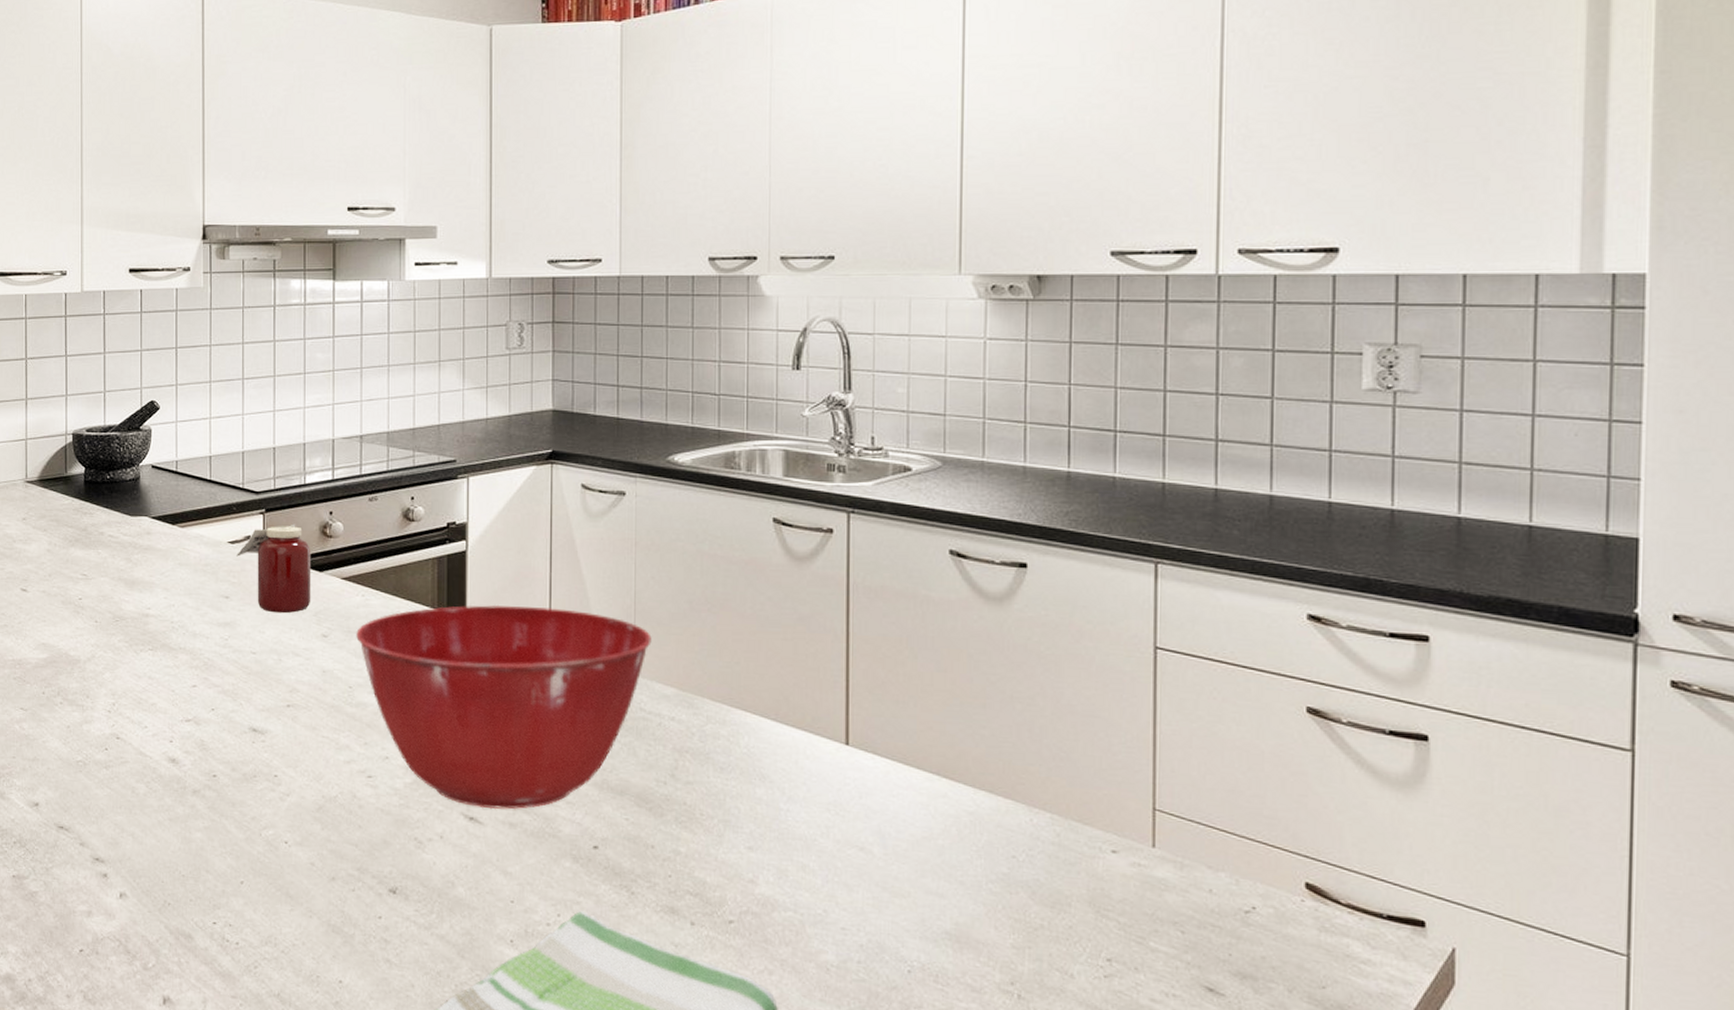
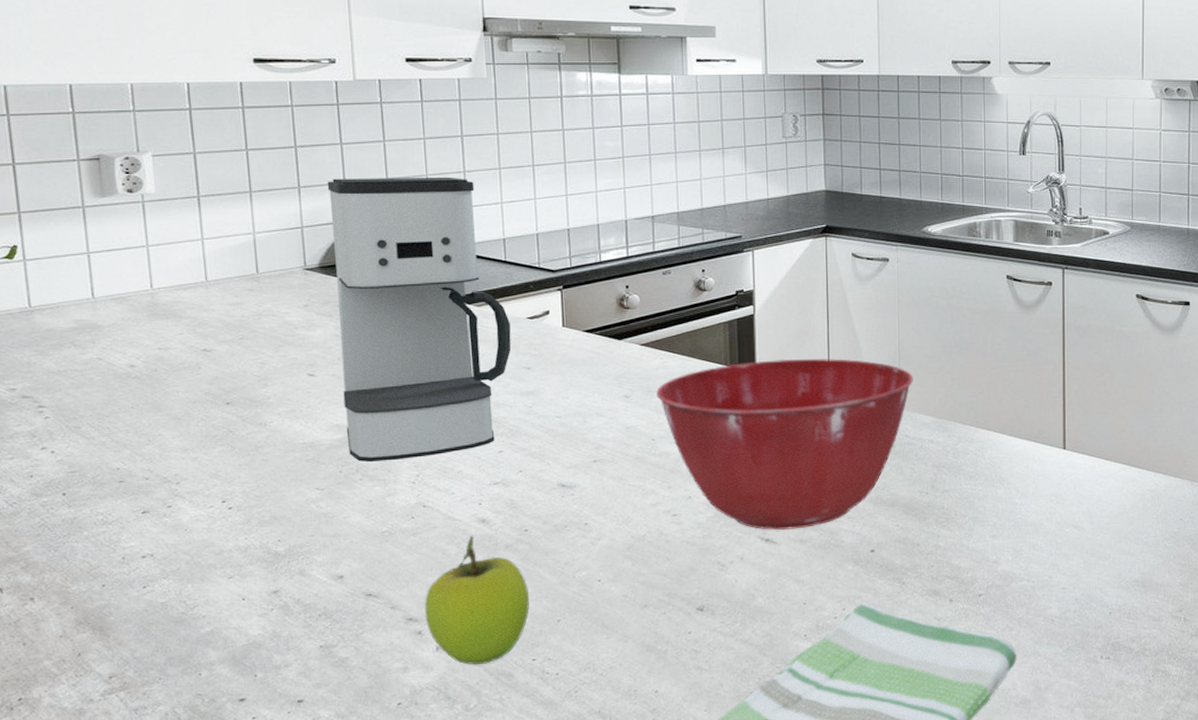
coffee maker: none [51,390,211,686] -> present [327,176,512,462]
fruit: none [111,774,214,920] -> present [424,535,530,665]
jar: present [237,524,312,614] -> none [536,298,612,380]

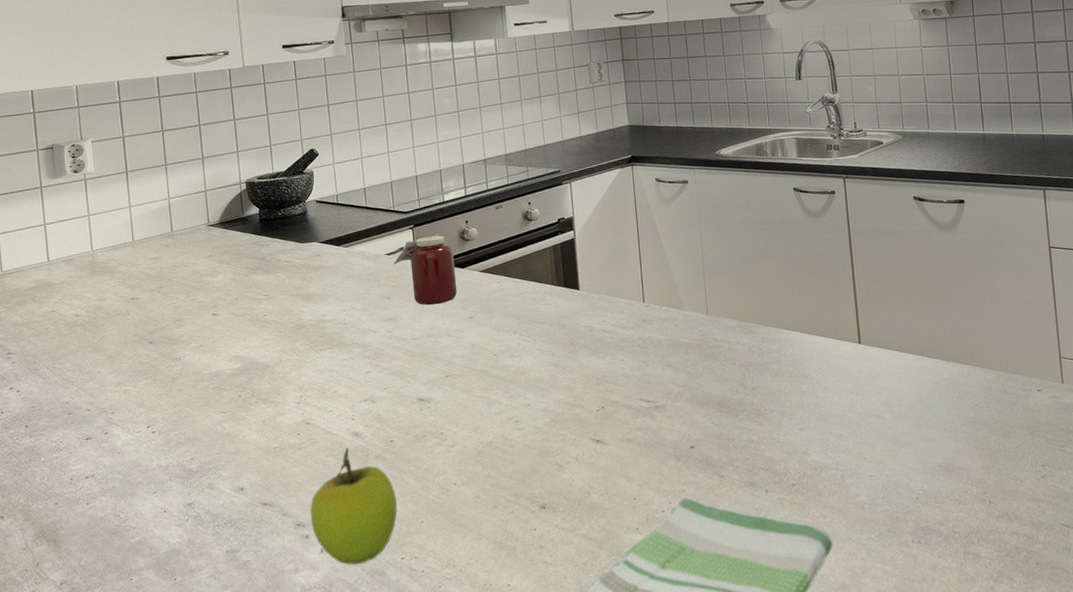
coffee maker: present [327,176,512,462] -> none [224,139,374,387]
jar: none [536,298,612,380] -> present [393,233,457,306]
mixing bowl: present [656,359,913,531] -> none [495,273,717,432]

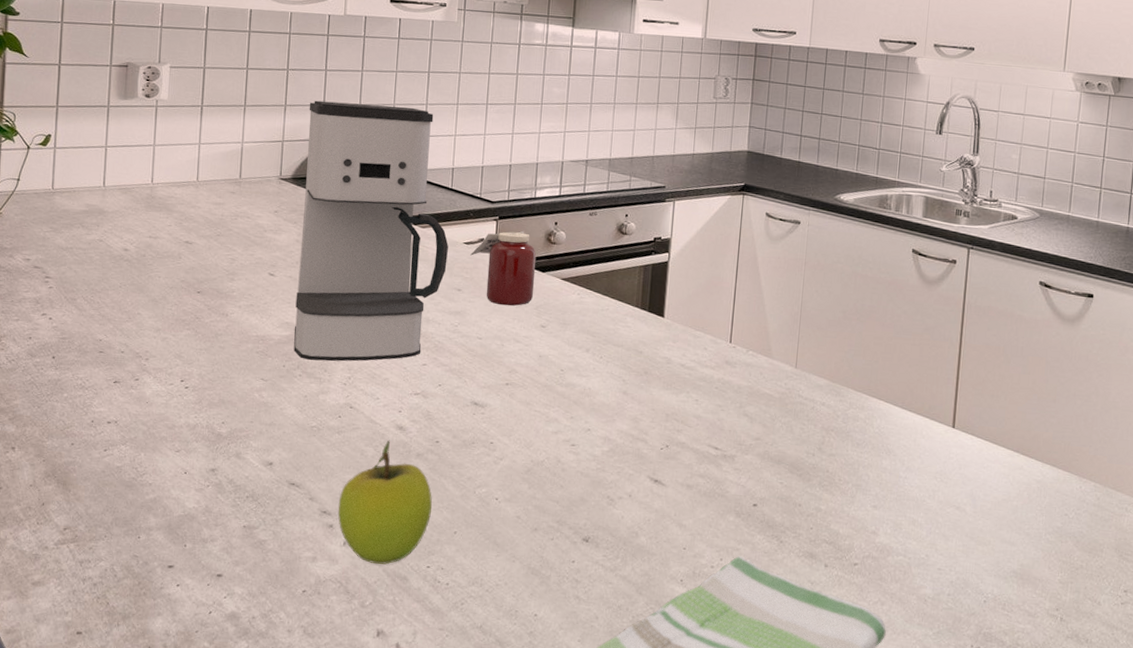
coffee maker: none [224,139,374,387] -> present [293,100,448,362]

